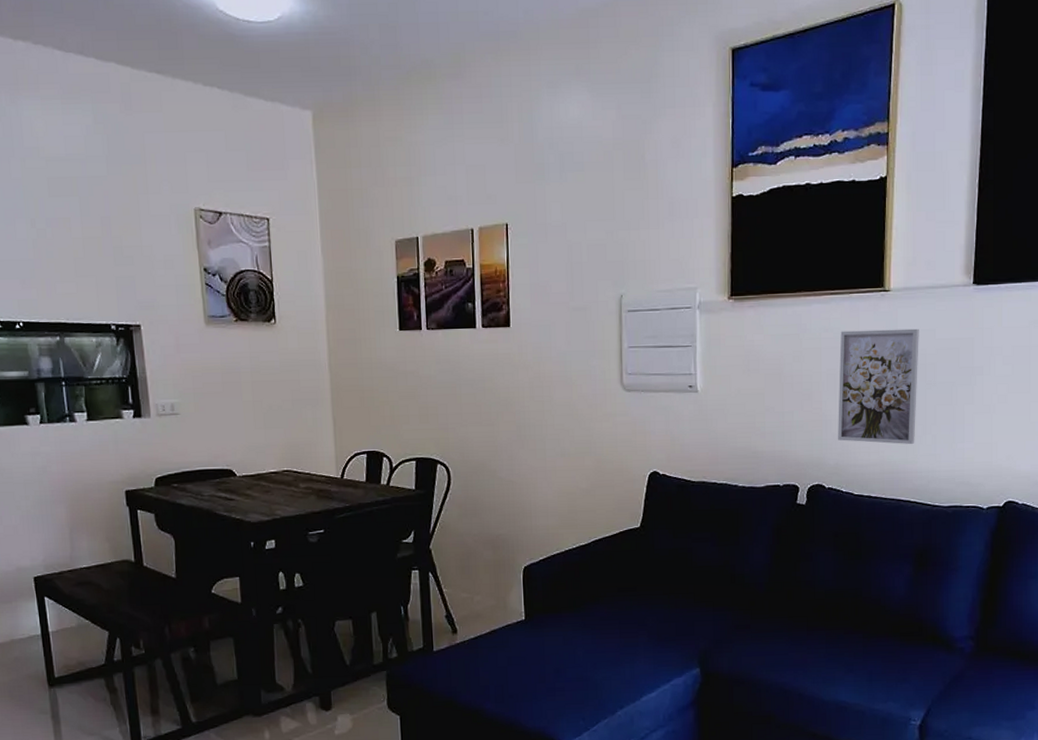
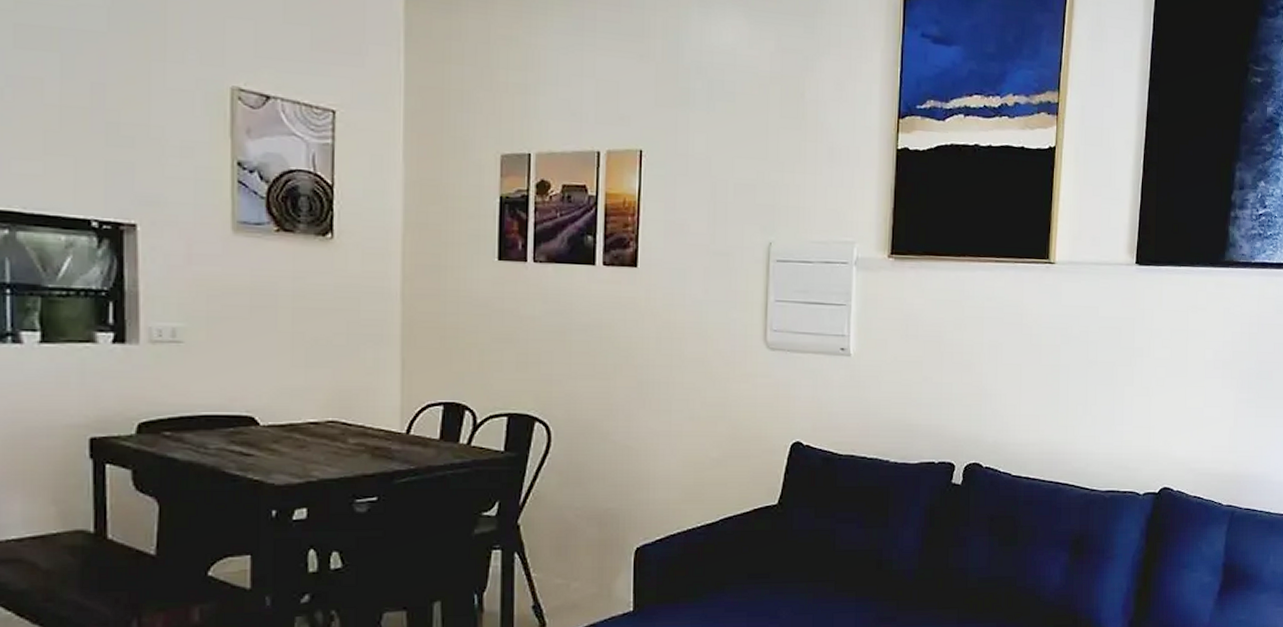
wall art: present [838,328,919,445] -> none [998,301,1083,425]

